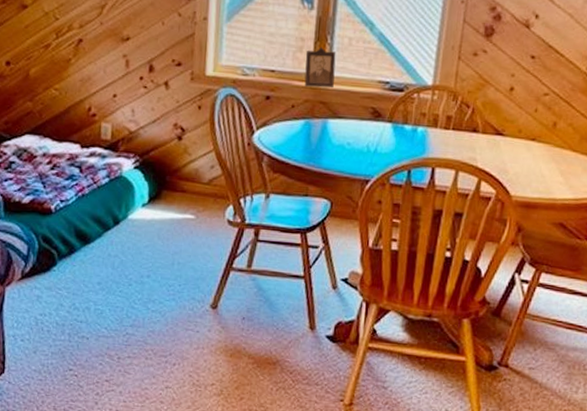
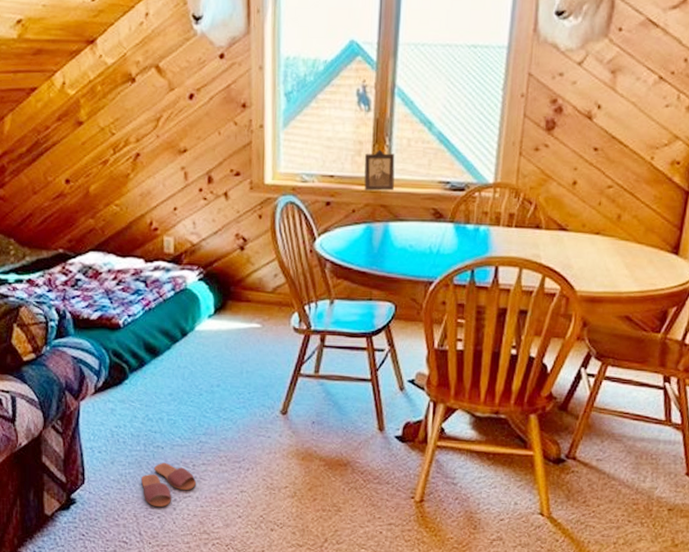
slippers: none [64,353,120,400] -> present [142,462,196,507]

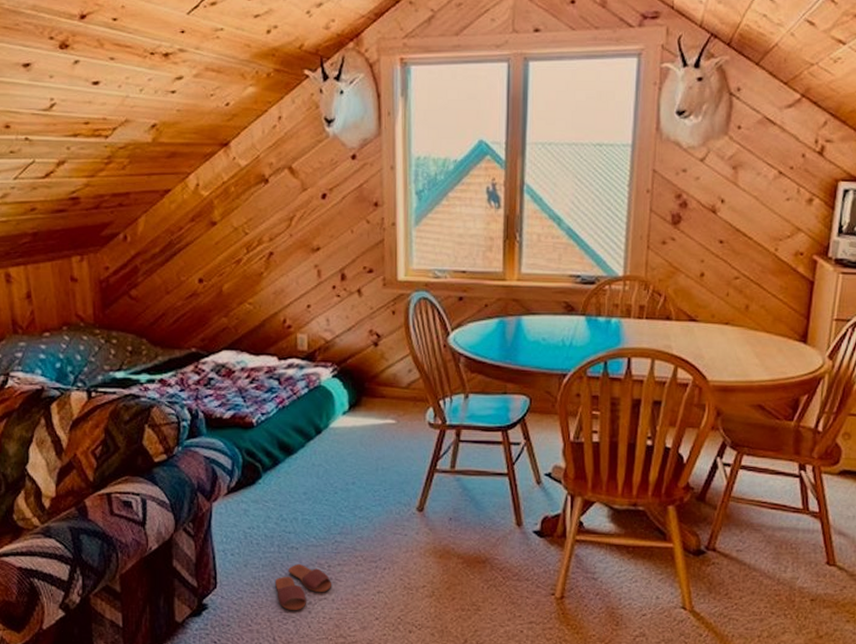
photo frame: present [364,149,395,191] -> none [495,245,526,285]

